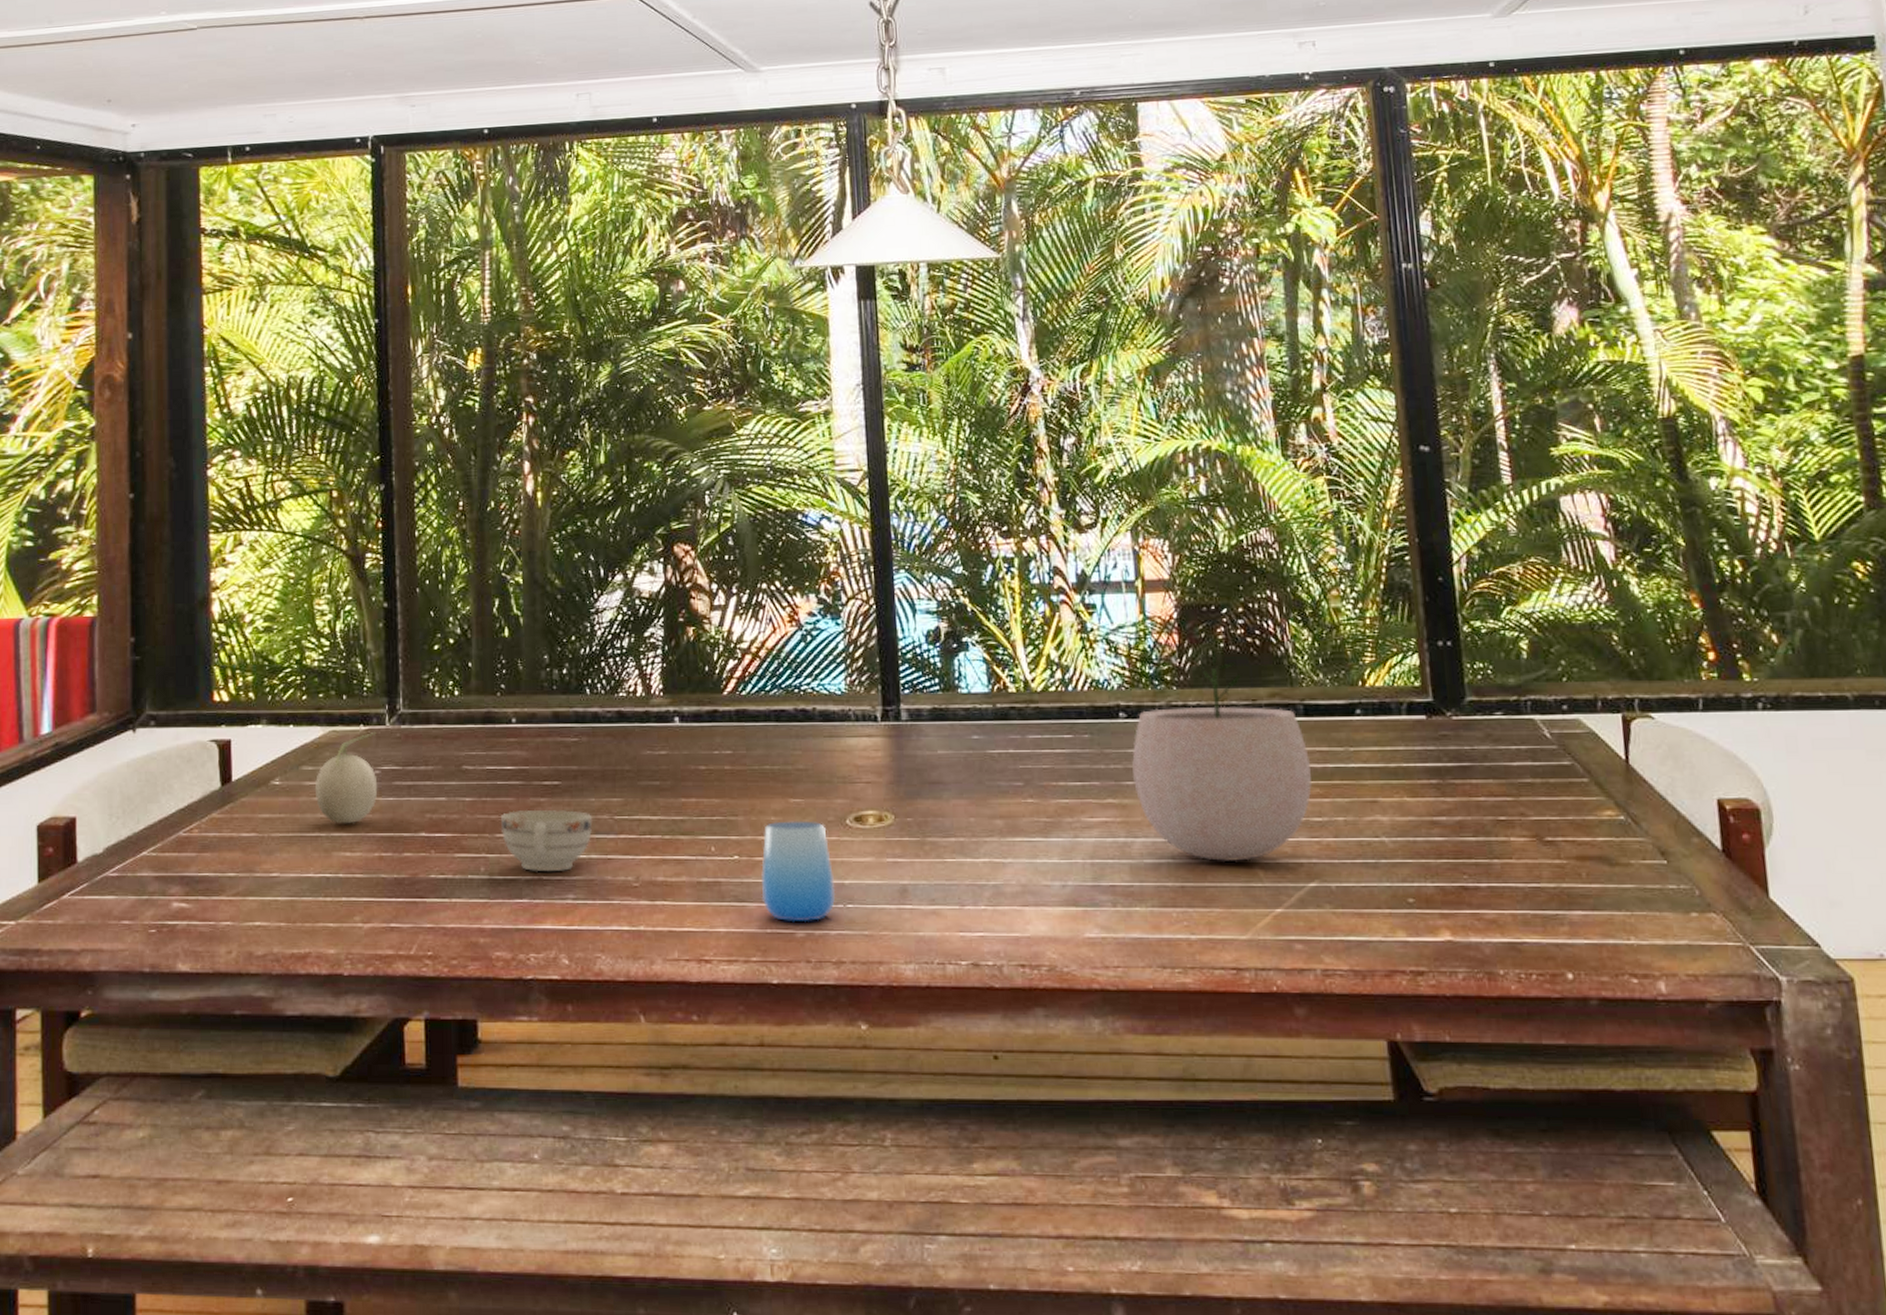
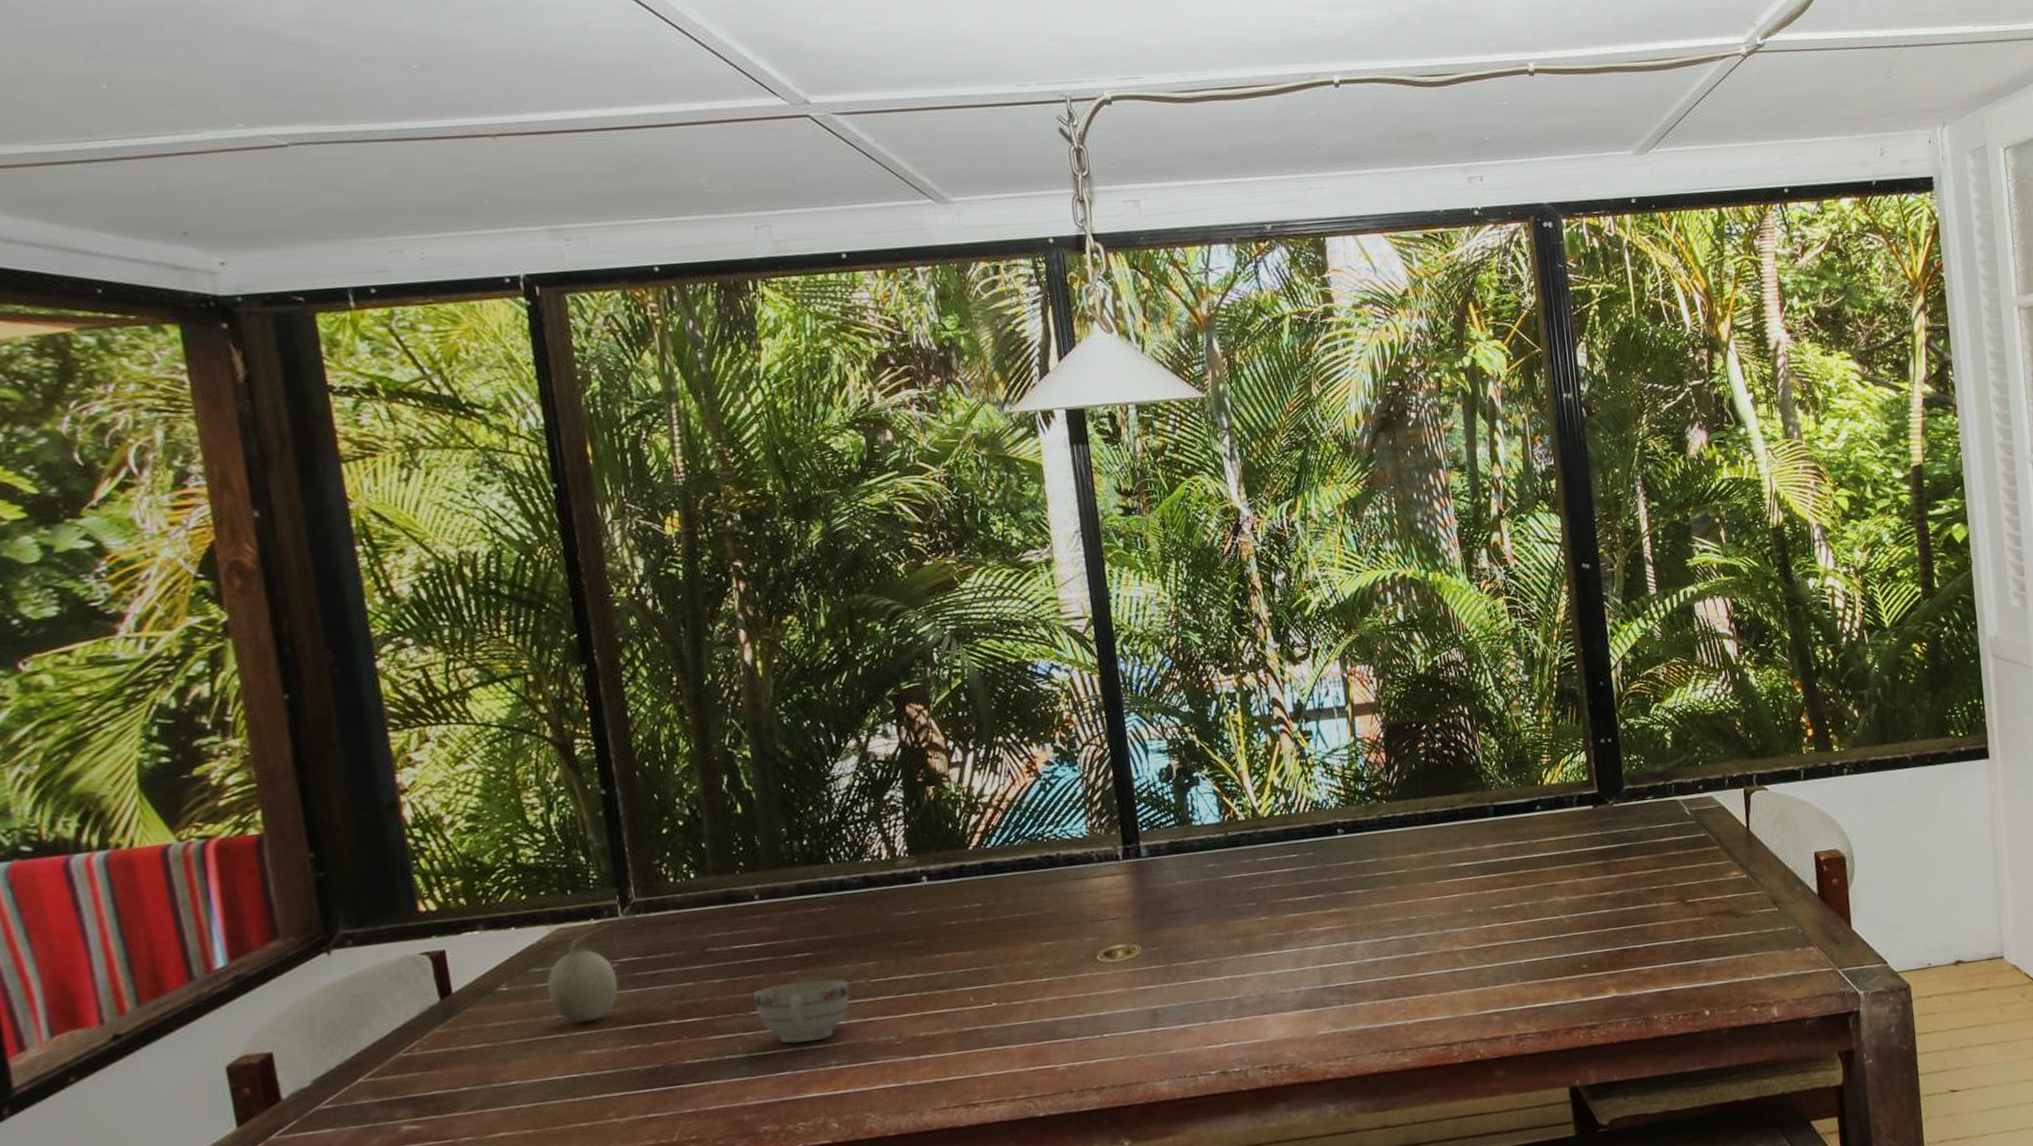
cup: present [761,821,836,922] -> none [1019,960,1093,1058]
plant pot: present [1131,650,1313,862] -> none [1350,764,1503,954]

